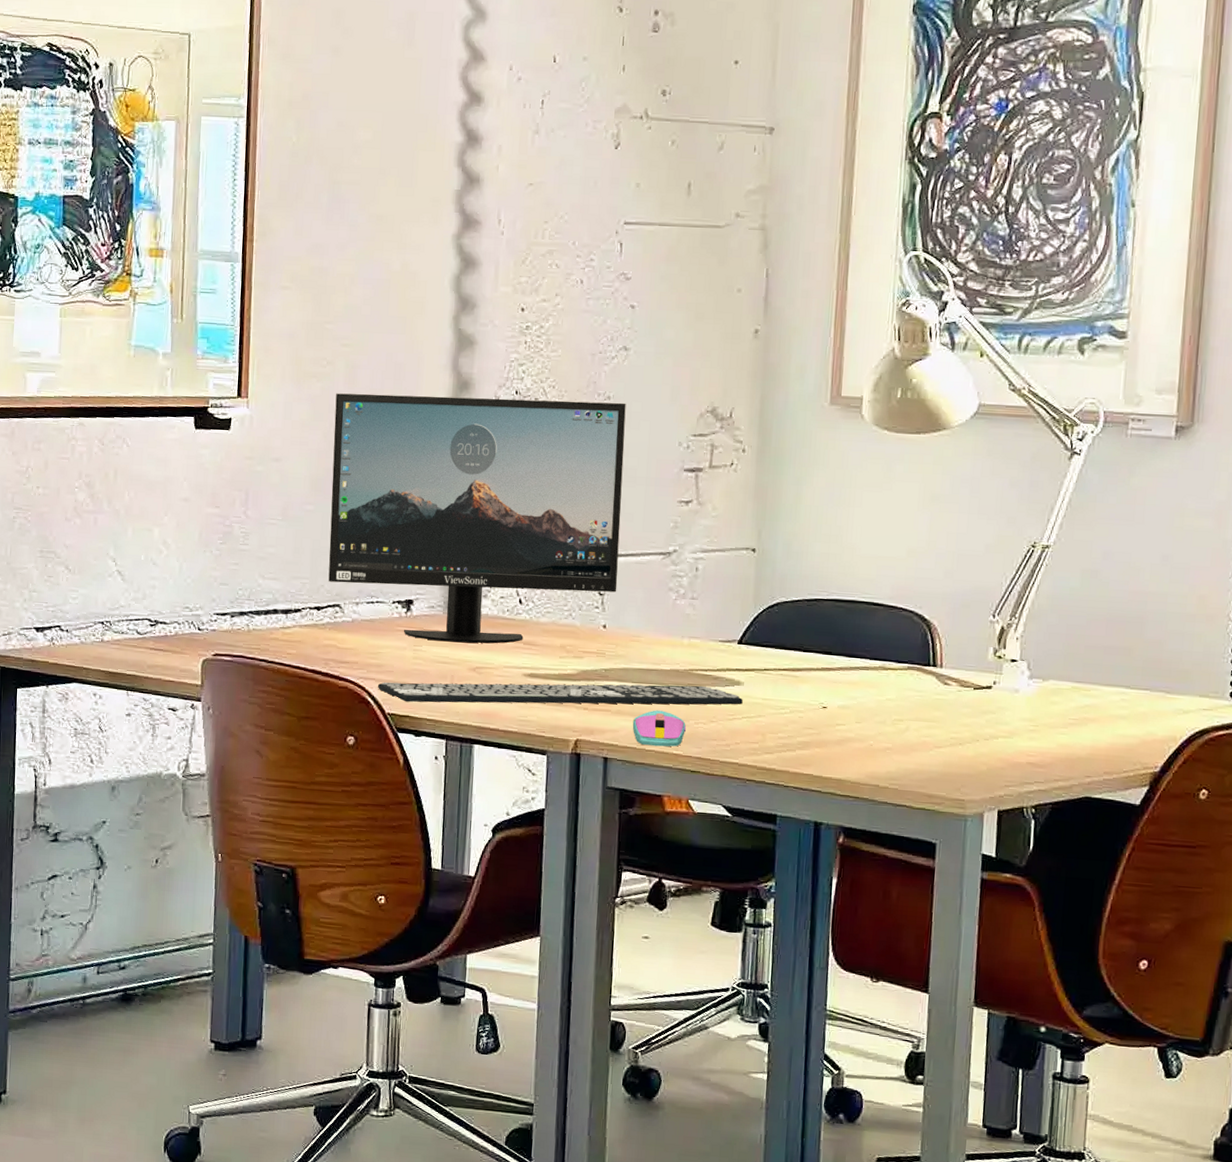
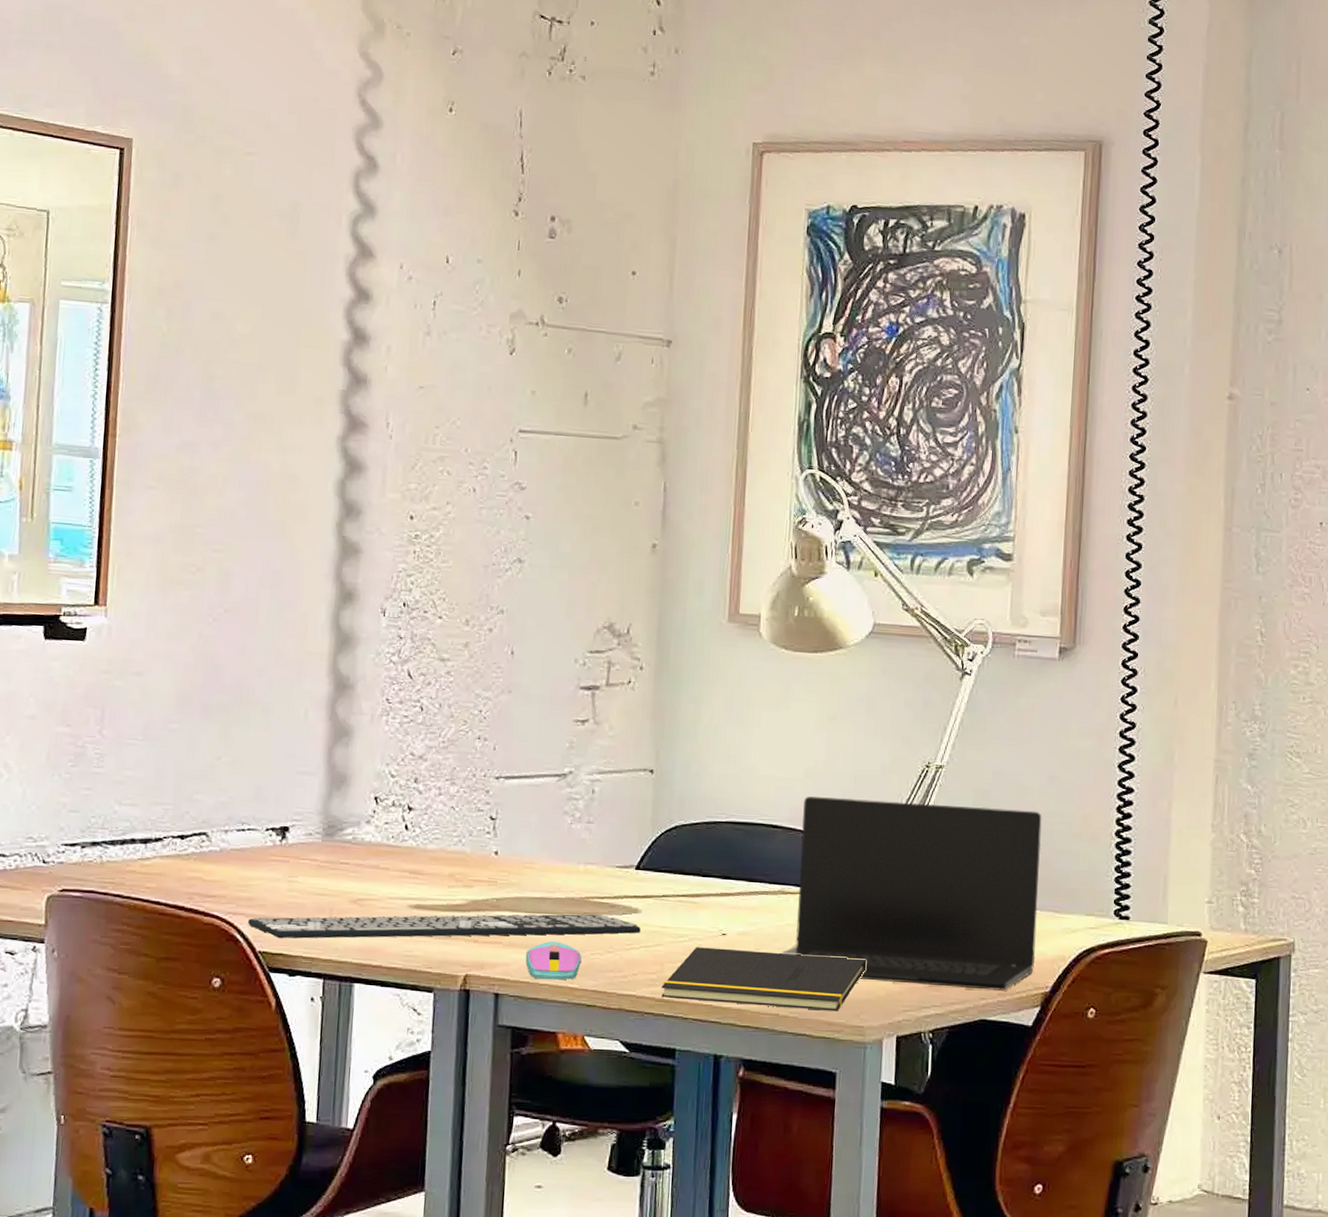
monitor: present [328,393,626,644] -> none [194,602,520,873]
notepad: none [762,719,967,785] -> present [661,947,866,1012]
laptop: none [880,575,1154,769] -> present [780,796,1042,991]

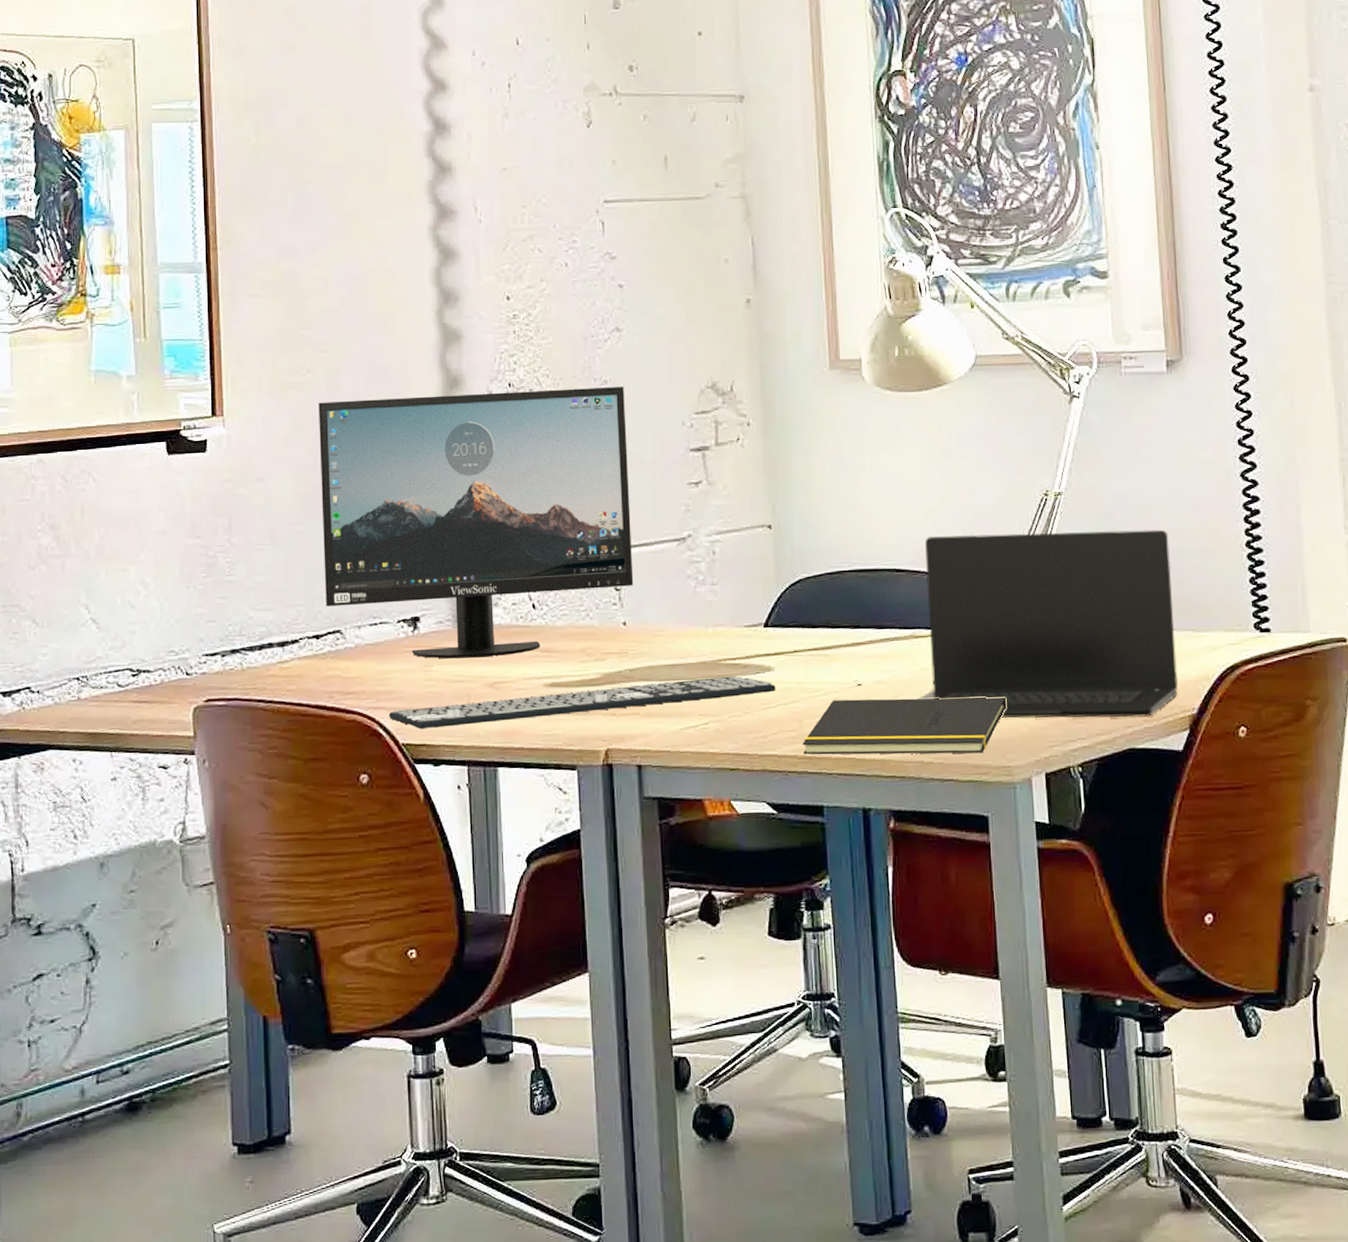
monitor: none [194,602,520,873] -> present [319,386,634,659]
computer mouse: present [525,941,582,980] -> none [664,707,720,747]

